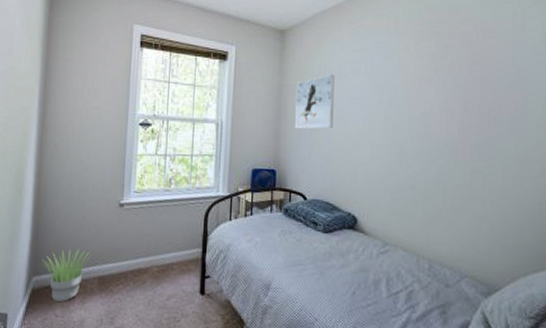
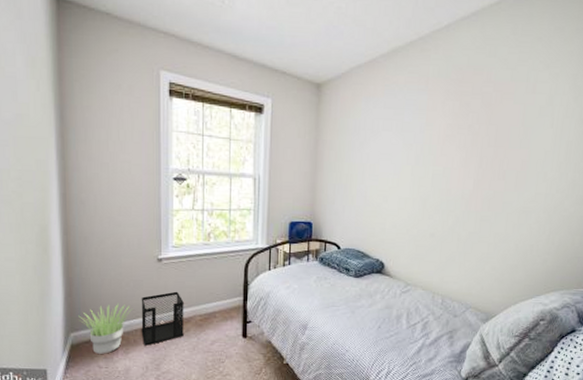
wastebasket: none [98,238,142,296] -> present [141,291,184,346]
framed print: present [294,74,335,129] -> none [329,130,368,184]

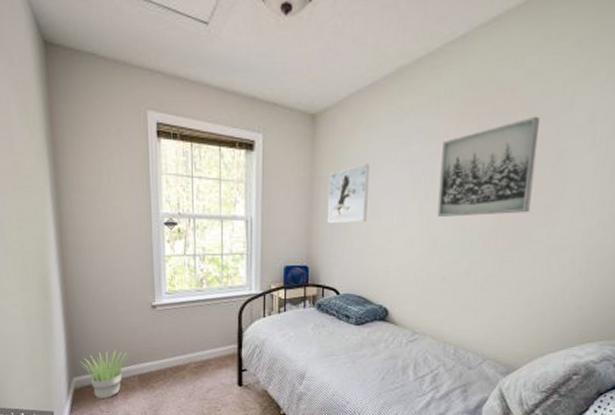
wastebasket: present [141,291,184,346] -> none [137,338,180,392]
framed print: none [329,130,368,184] -> present [326,164,370,224]
wall art: none [426,97,510,181] -> present [437,116,540,217]

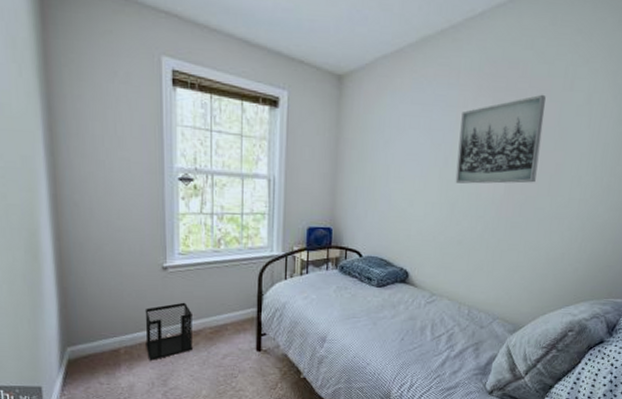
potted plant: present [80,350,129,399] -> none [75,316,135,370]
wastebasket: none [137,338,180,392] -> present [145,302,193,360]
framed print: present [326,164,370,224] -> none [351,128,394,186]

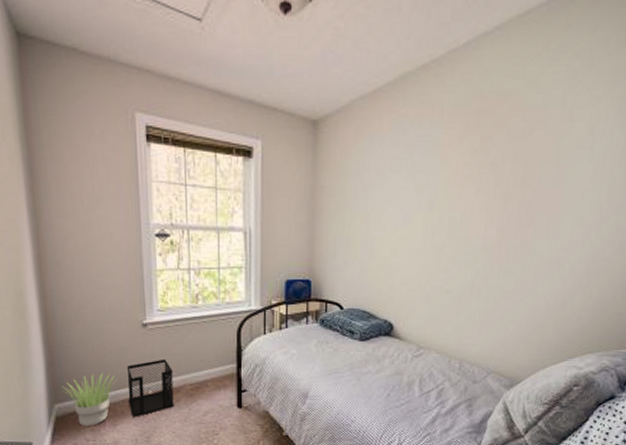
potted plant: none [75,316,135,370] -> present [61,373,117,426]
wall art: present [455,94,546,184] -> none [441,127,541,228]

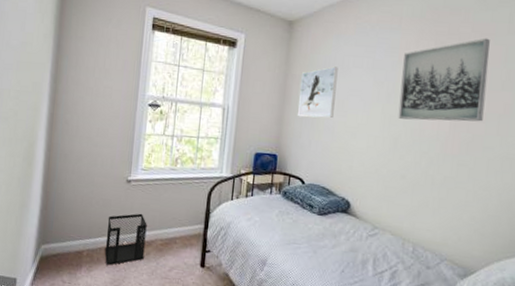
potted plant: present [61,373,117,426] -> none [50,221,99,269]
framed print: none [329,173,373,236] -> present [297,66,338,118]
wall art: none [441,127,541,228] -> present [398,38,490,122]

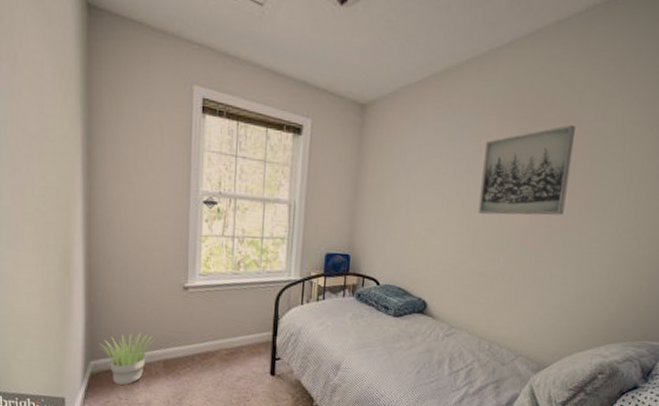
potted plant: none [50,221,99,269] -> present [99,333,155,385]
wastebasket: present [105,213,147,265] -> none [164,322,210,379]
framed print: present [297,66,338,118] -> none [370,156,416,214]

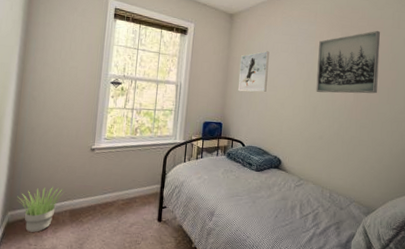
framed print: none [370,156,416,214] -> present [237,51,270,92]

